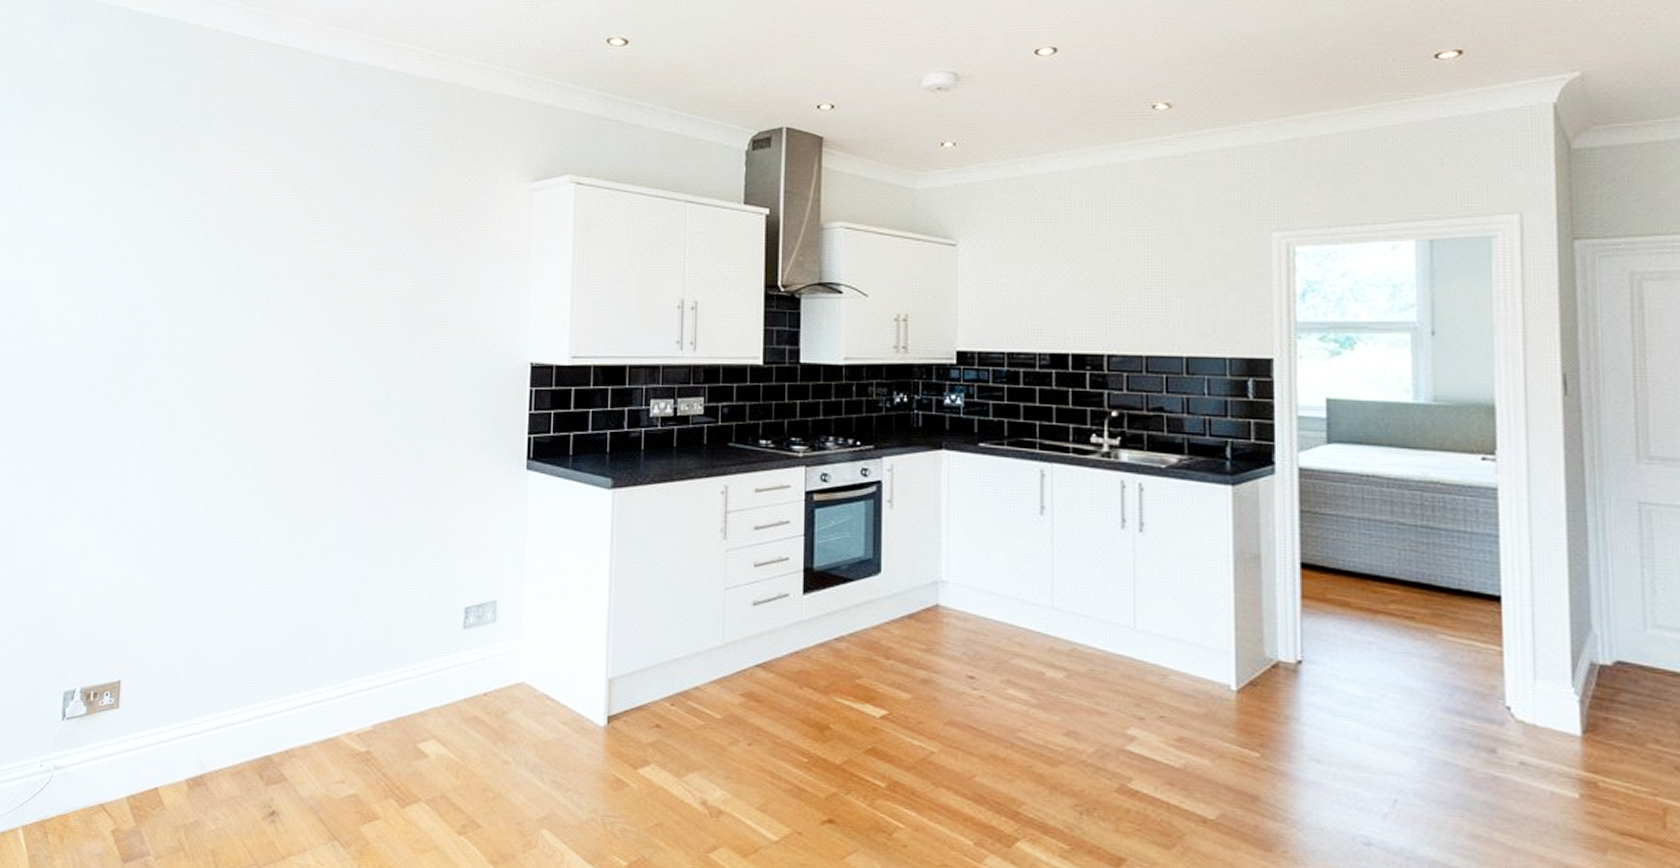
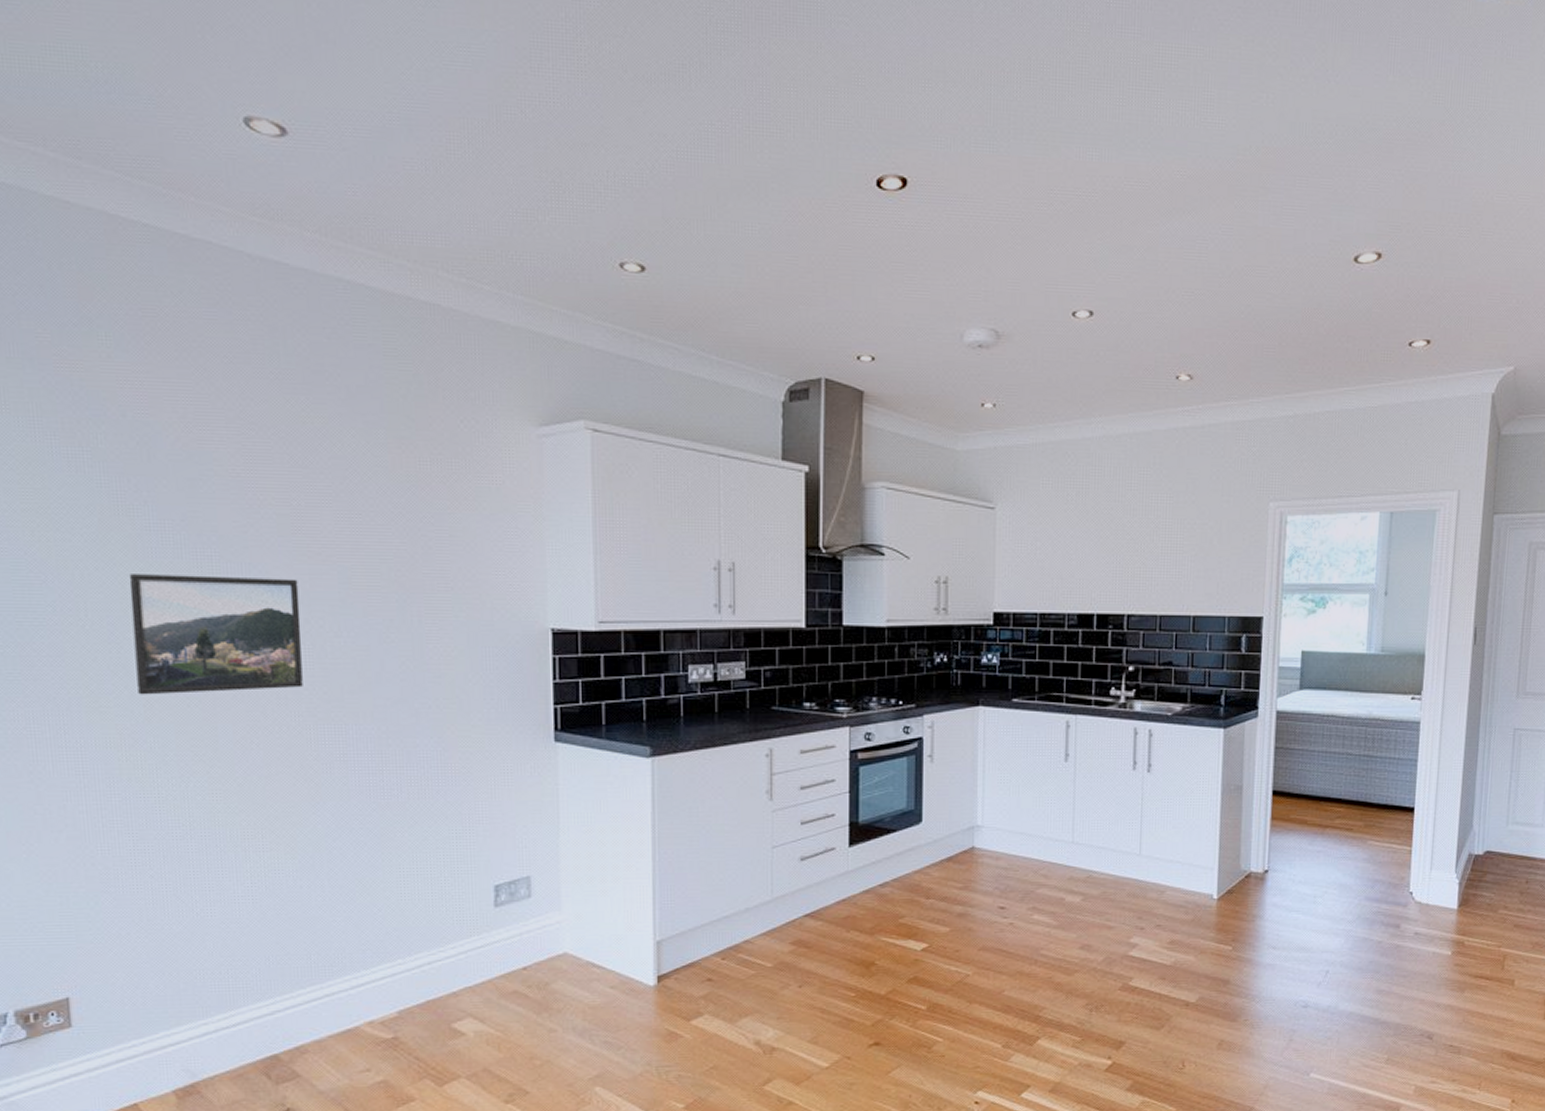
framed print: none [204,313,331,416] -> present [129,574,303,695]

